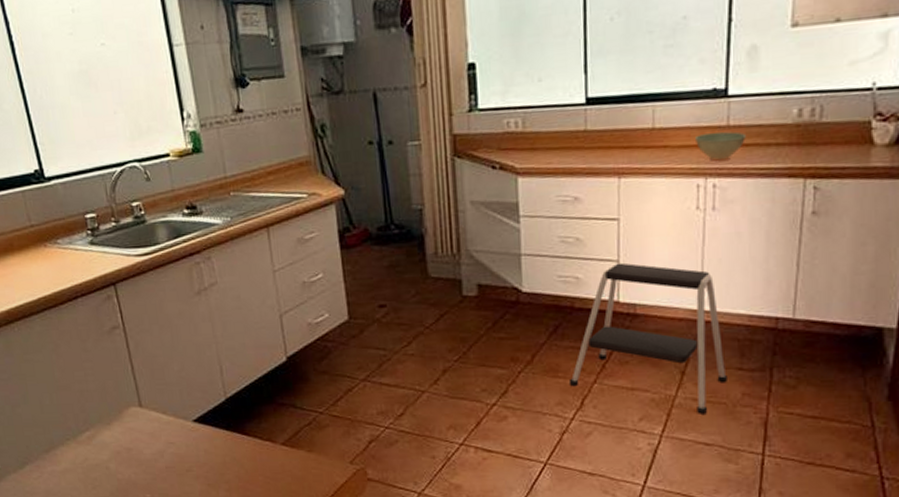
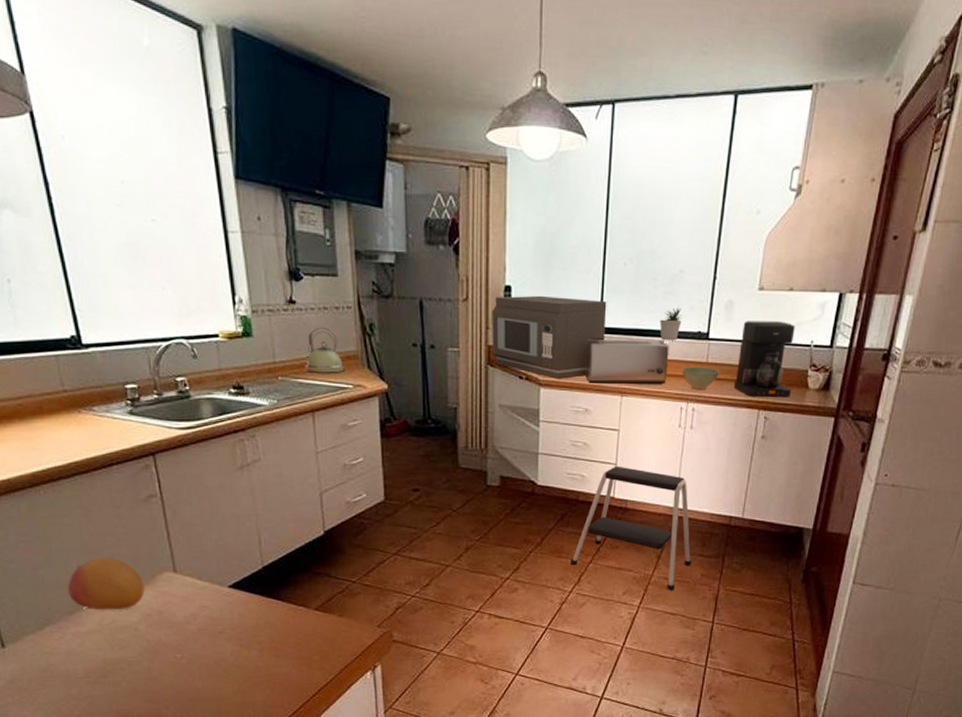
fruit: none [42,393,113,447] -> present [67,557,145,609]
kettle: none [256,133,299,185] -> present [305,327,346,373]
microwave: none [455,65,593,165] -> present [492,295,607,379]
toaster: none [569,104,677,167] -> present [585,339,669,384]
potted plant: none [661,62,690,105] -> present [660,307,682,341]
coffee maker: none [767,62,849,163] -> present [733,321,795,397]

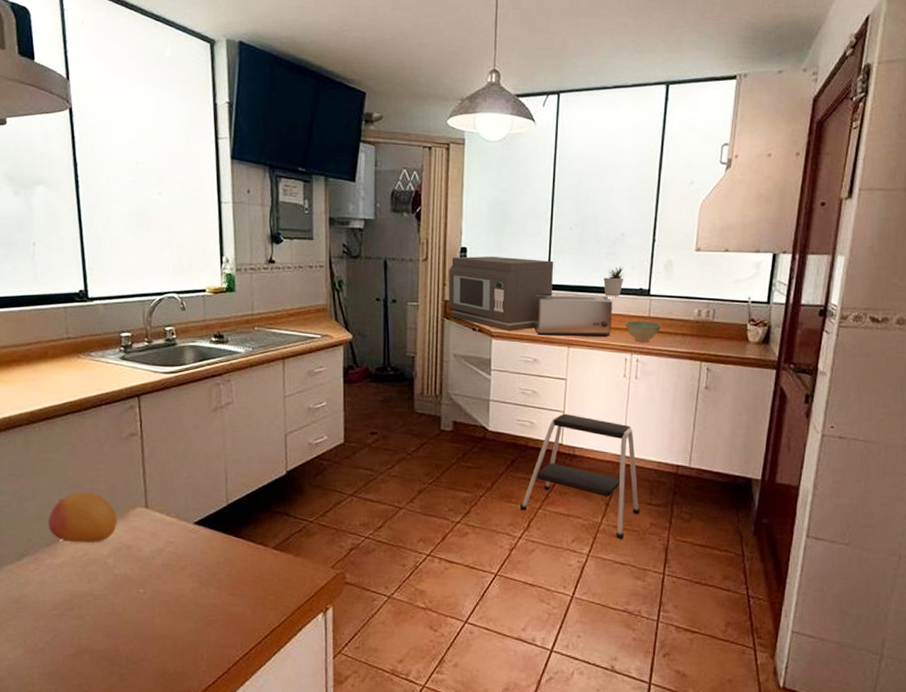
kettle: present [305,327,346,373] -> none [279,283,315,324]
coffee maker: present [733,321,795,397] -> none [675,279,732,350]

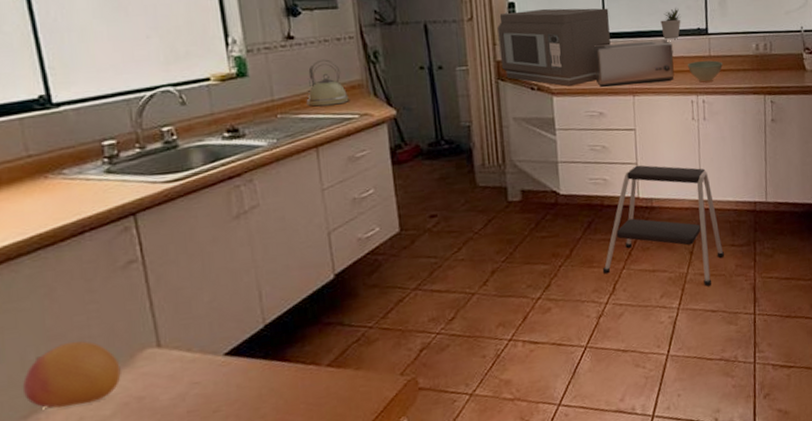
kettle: none [279,283,315,324] -> present [306,59,350,107]

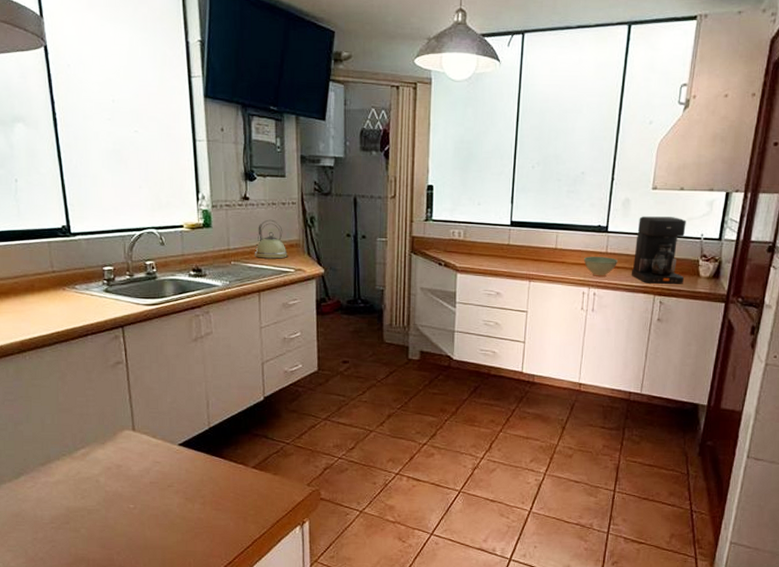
fruit: present [22,341,121,408] -> none [41,415,107,462]
microwave: present [497,8,611,87] -> none [415,193,517,266]
toaster: present [593,39,674,88] -> none [497,231,572,271]
step stool: present [602,165,724,286] -> none [482,344,594,459]
potted plant: present [660,8,681,40] -> none [564,204,584,233]
coffee maker: none [737,12,791,84] -> present [631,216,686,284]

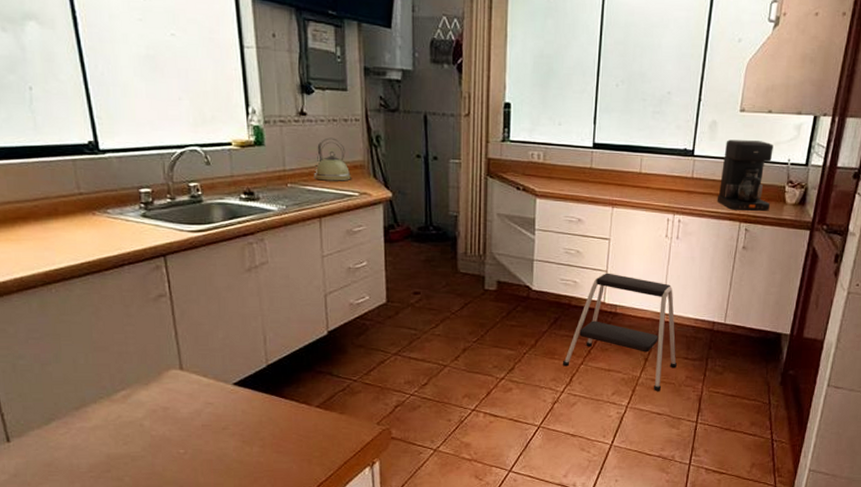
step stool: none [482,344,594,459] -> present [562,274,677,391]
bowl: present [584,257,618,278] -> none [669,182,703,204]

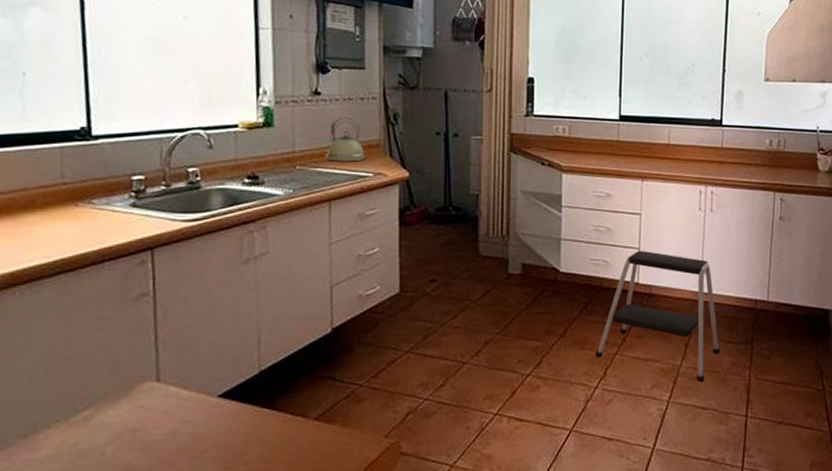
coffee maker: present [717,140,774,211] -> none [749,109,803,179]

